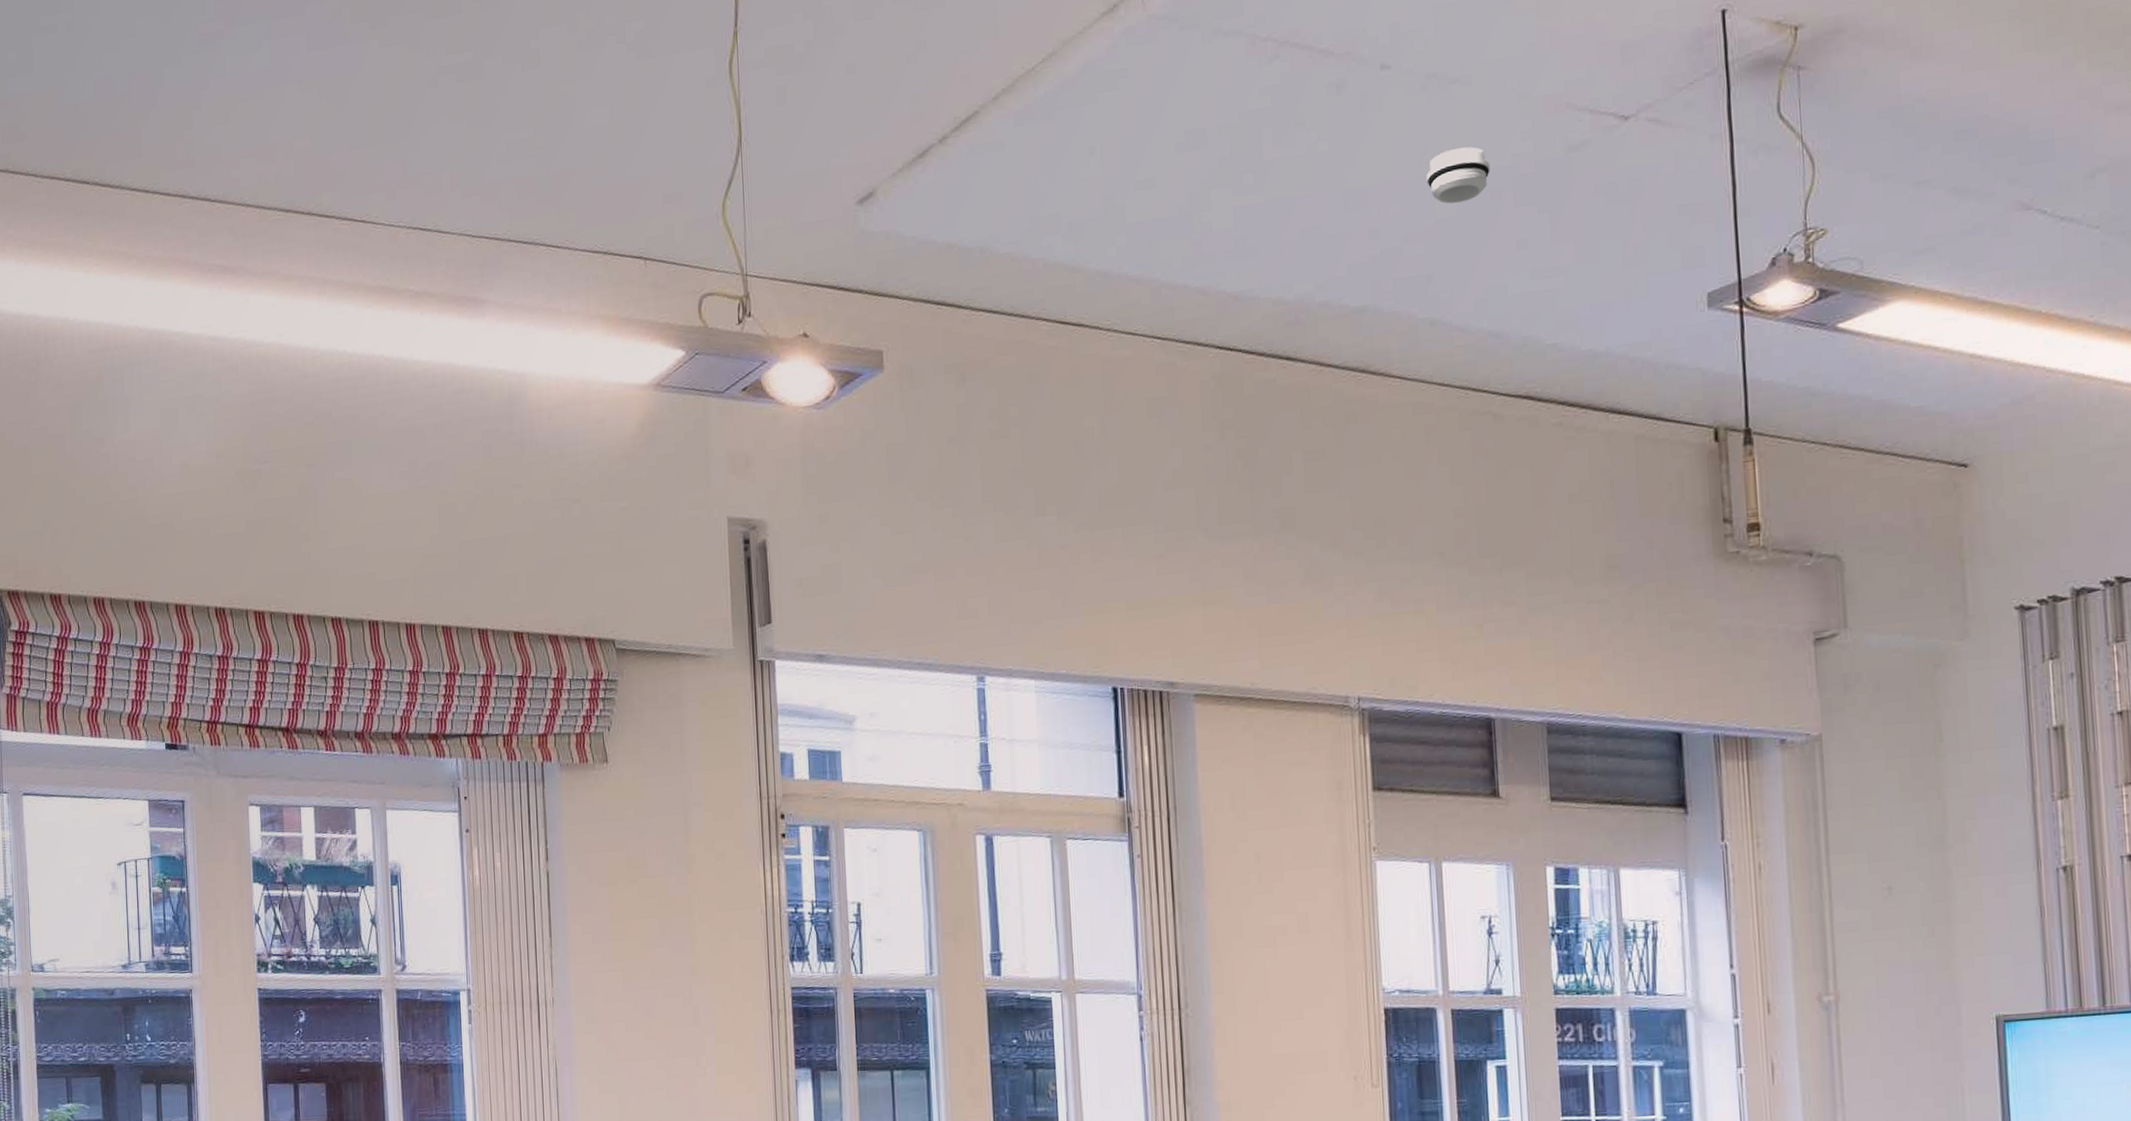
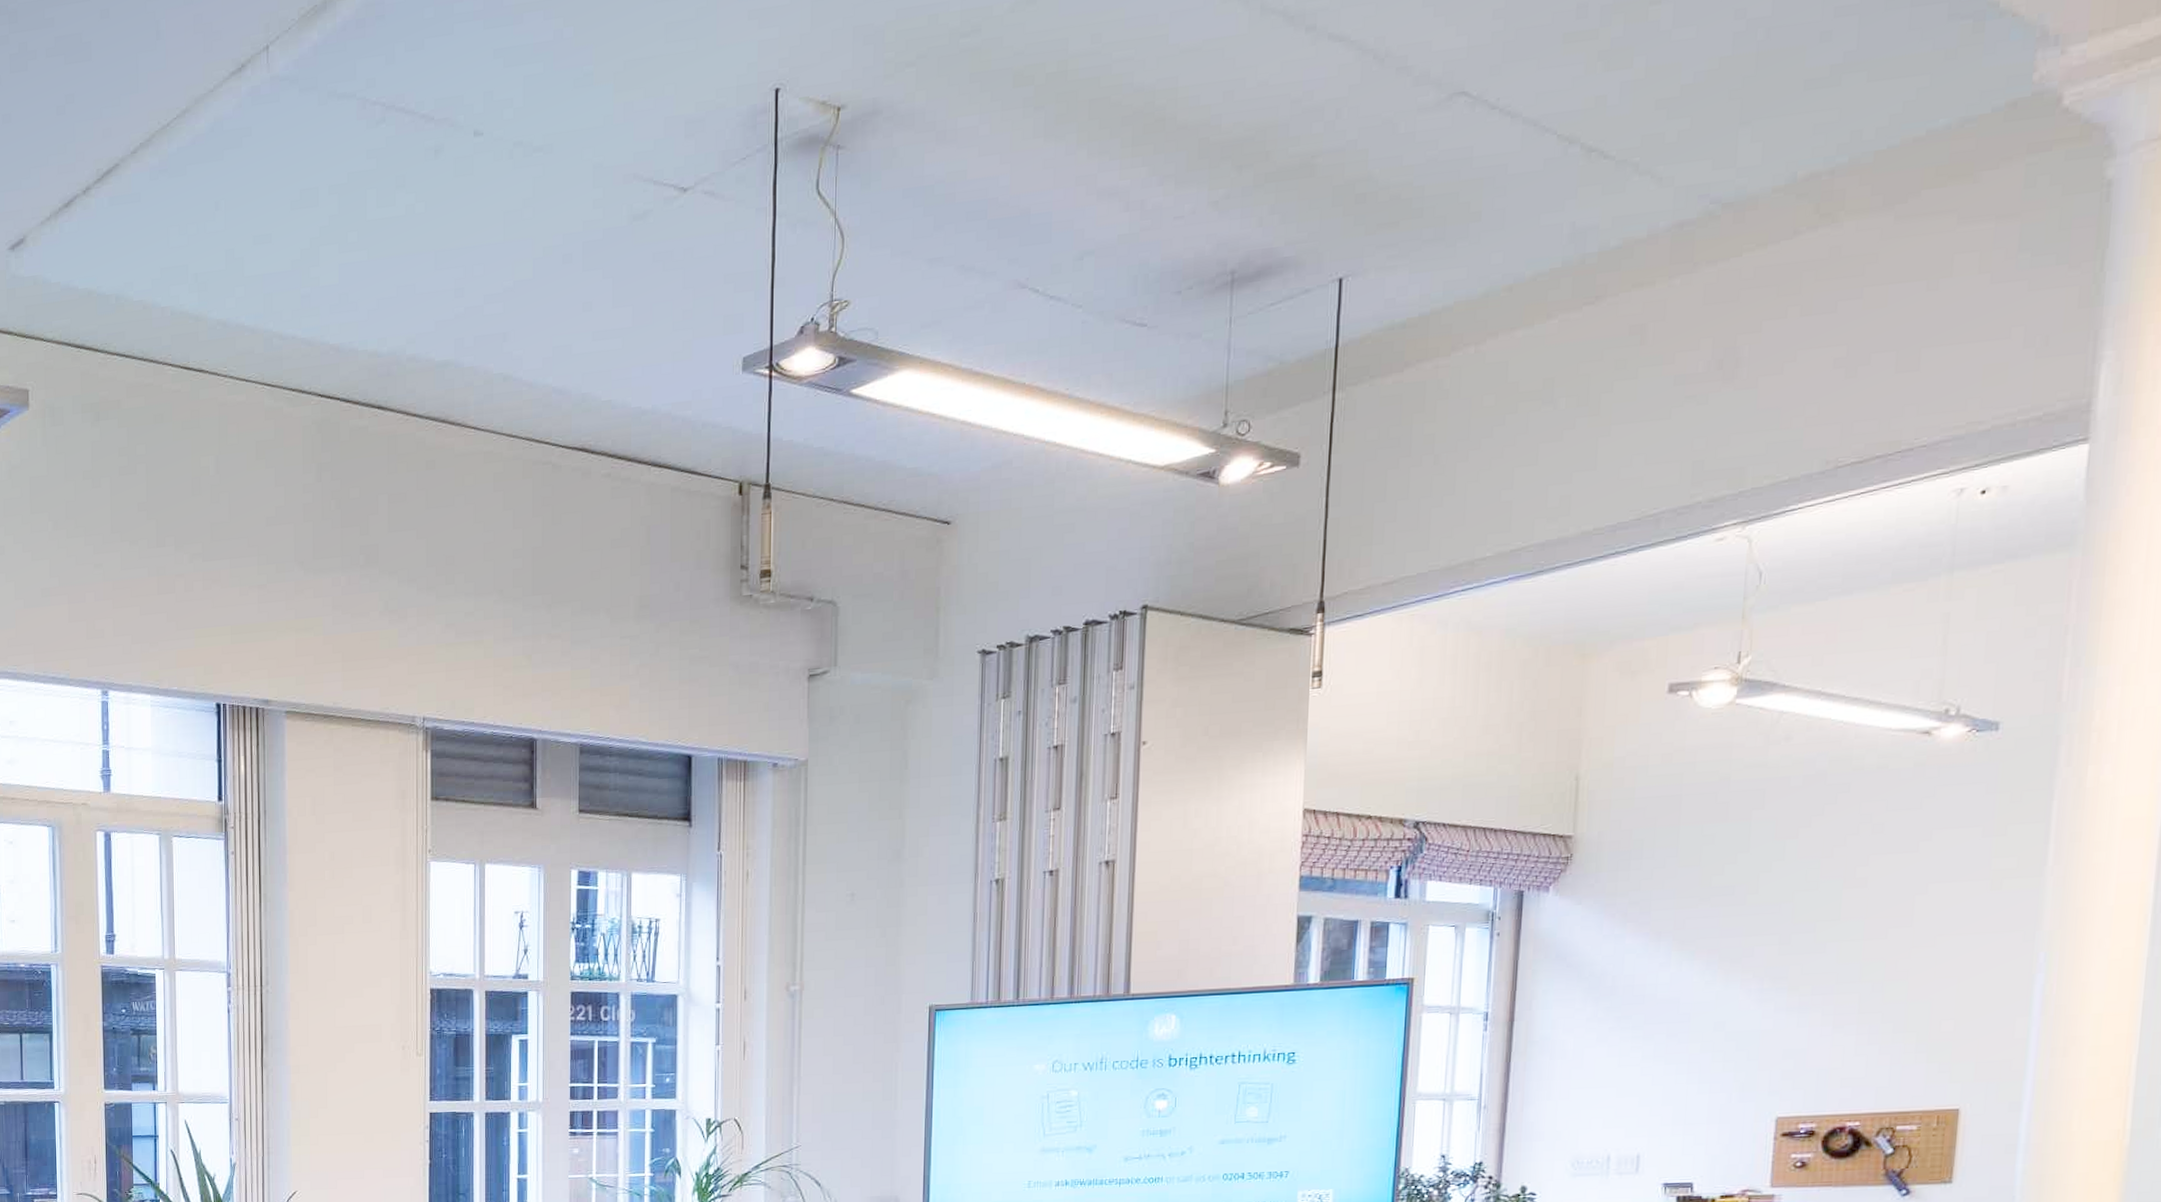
smoke detector: present [1426,146,1490,204] -> none [508,212,564,267]

